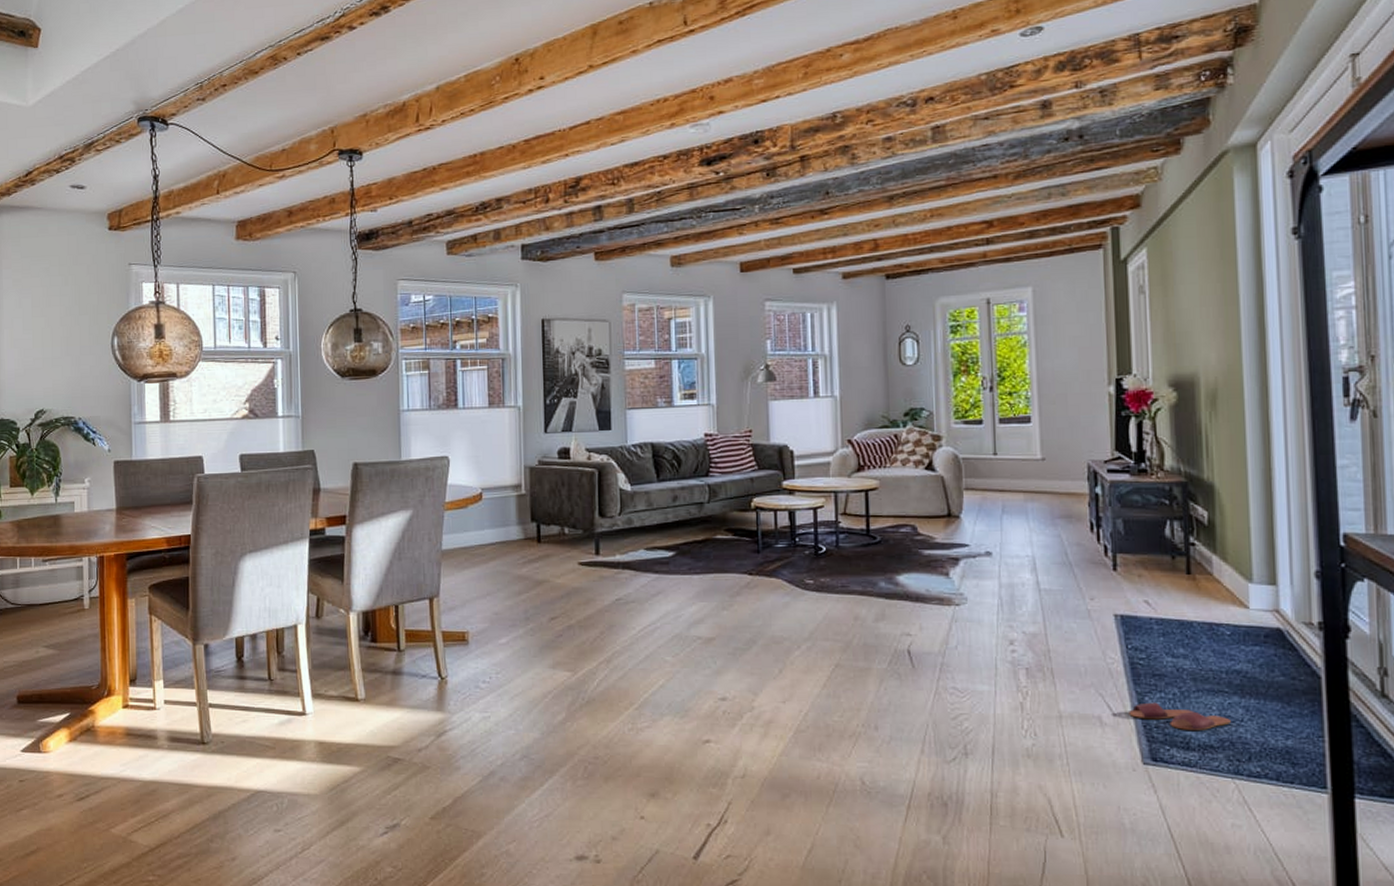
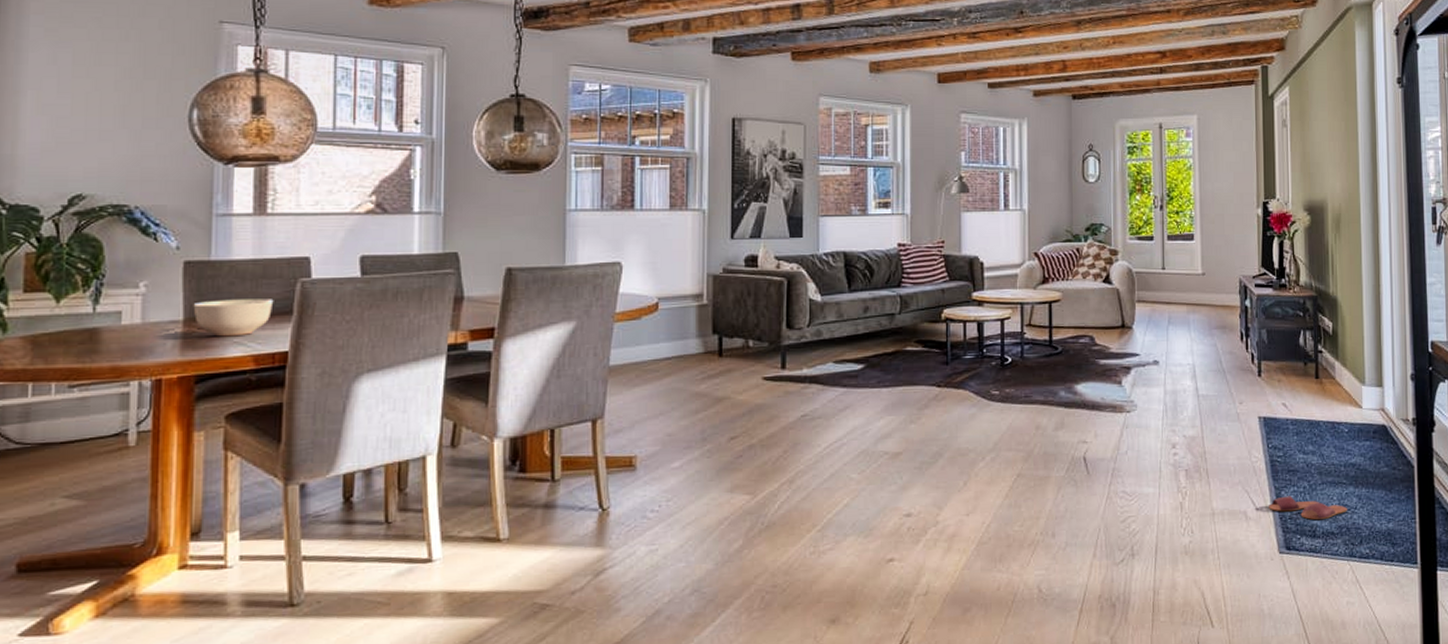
bowl: none [122,491,179,523] -> present [193,299,274,337]

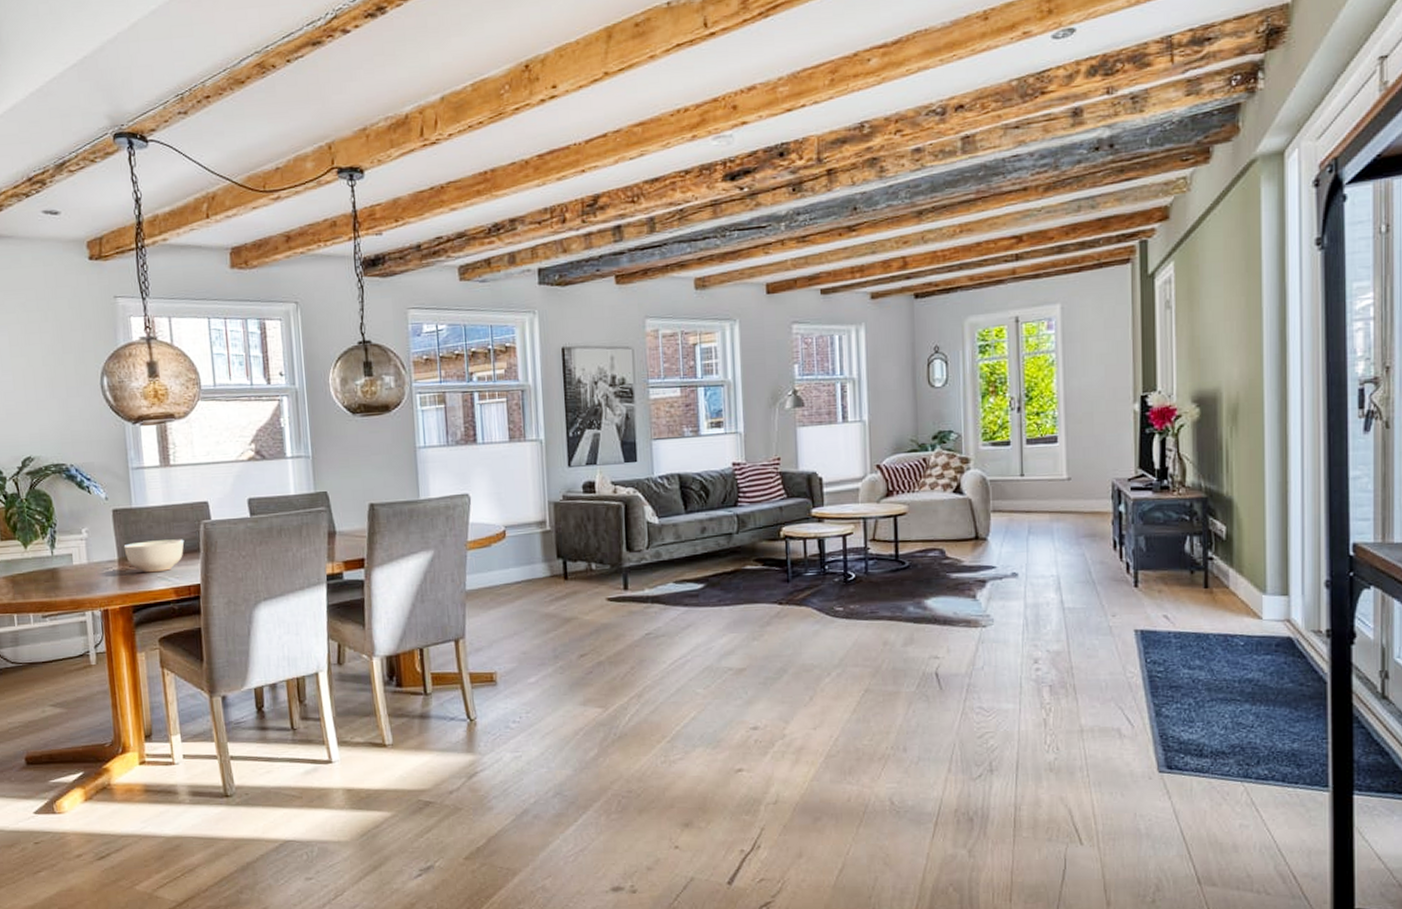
slippers: present [1269,496,1347,521] -> none [1146,713,1242,739]

